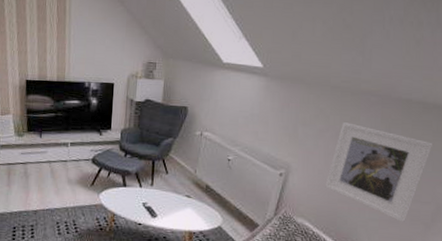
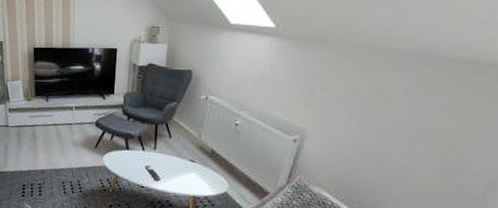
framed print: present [325,122,433,222] -> none [347,85,487,197]

